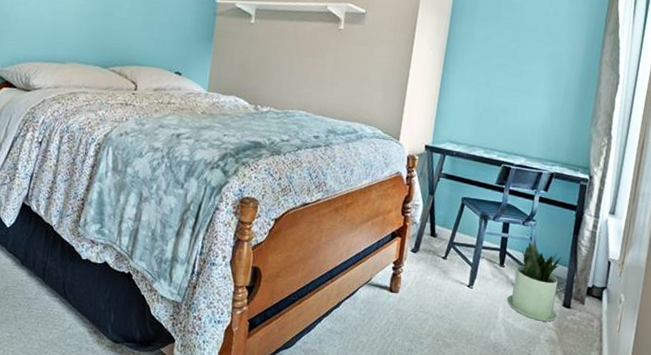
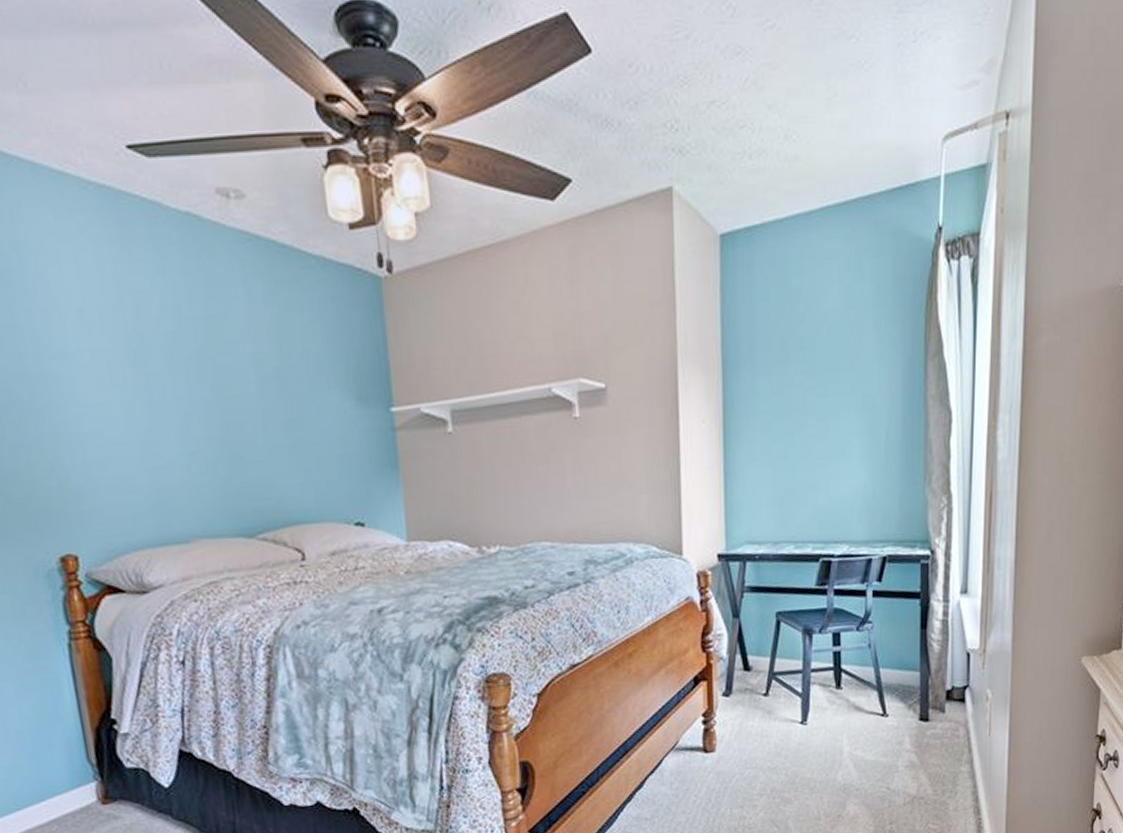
planter: present [506,241,562,322] -> none [850,649,915,745]

